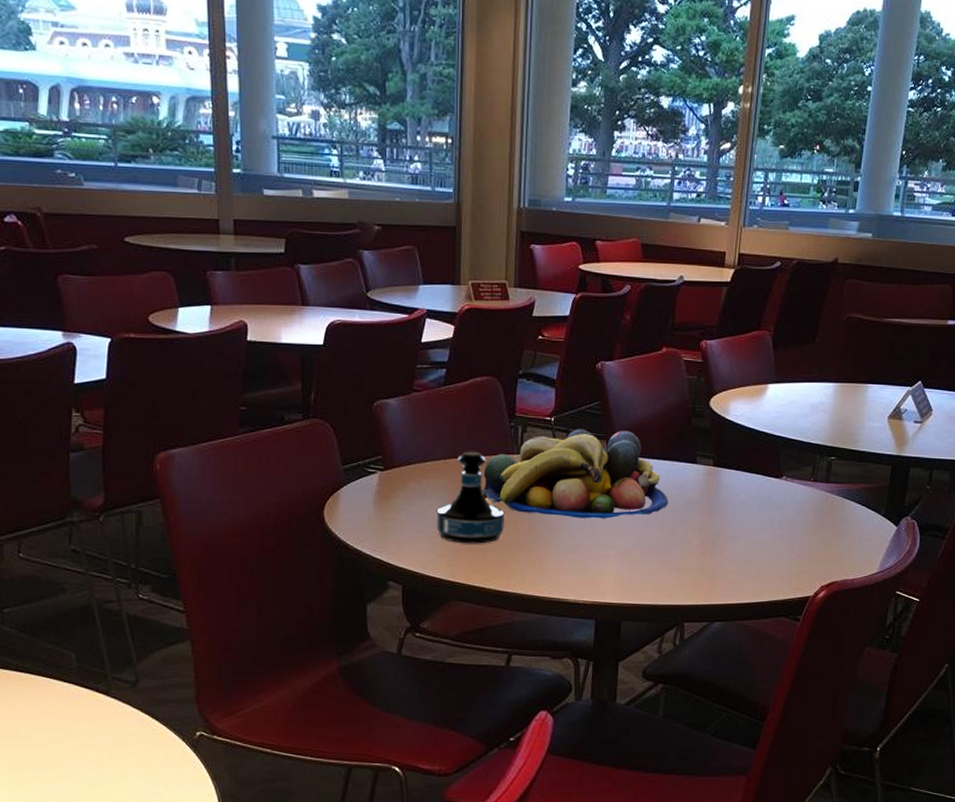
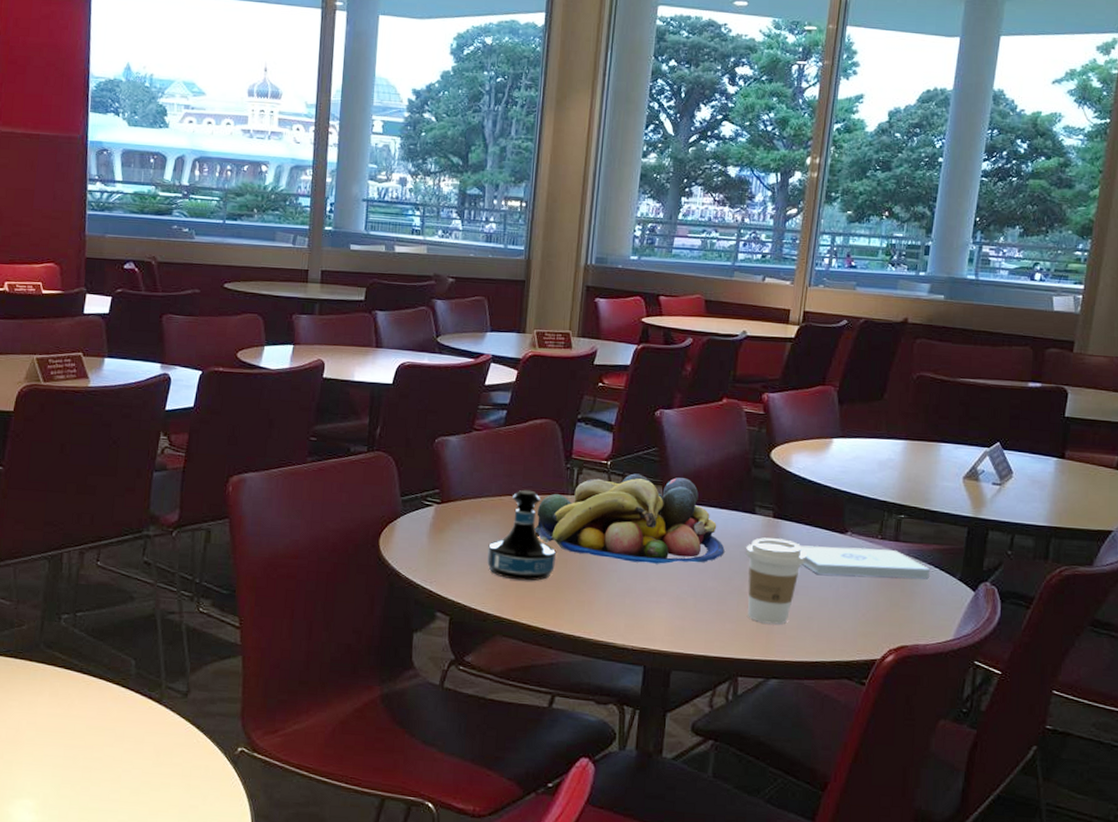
coffee cup: none [688,486,745,570] -> present [746,537,807,625]
notepad: none [740,490,858,519] -> present [800,545,931,579]

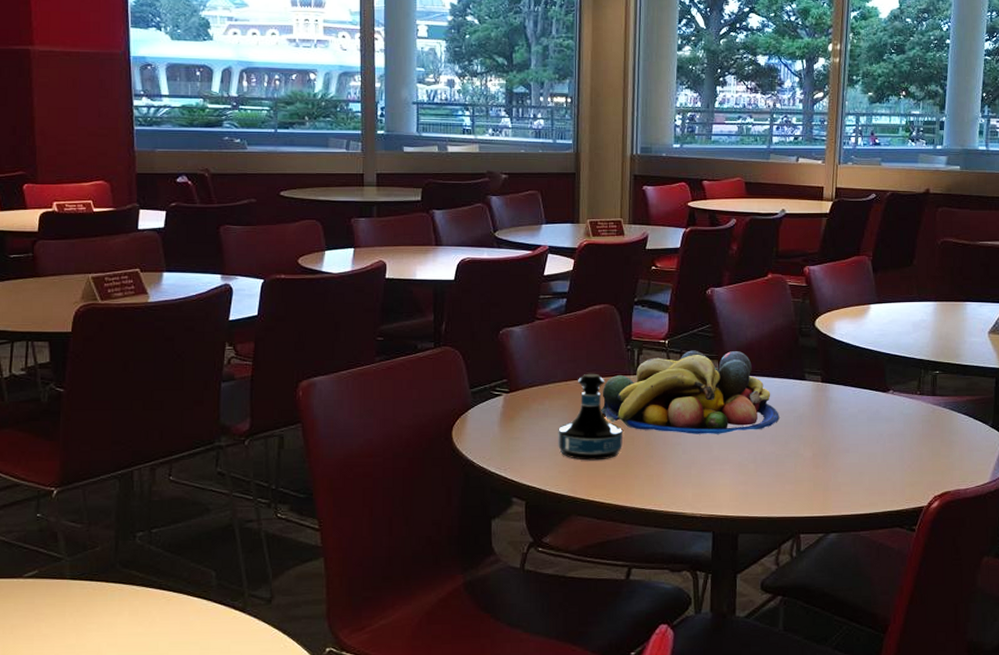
coffee cup: present [746,537,807,625] -> none [799,401,854,482]
notepad: present [800,545,931,579] -> none [848,403,966,432]

